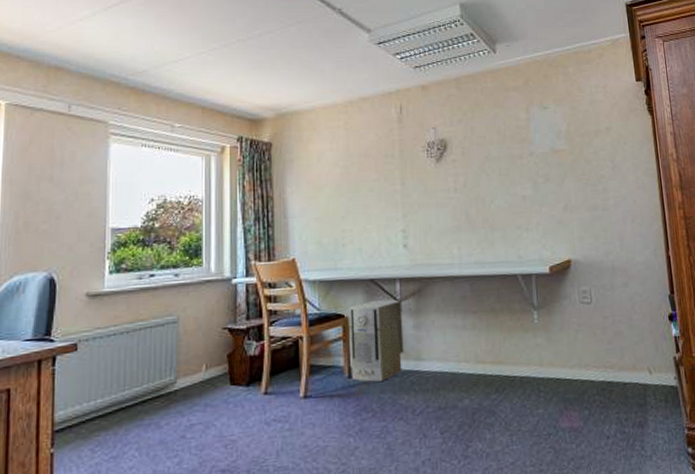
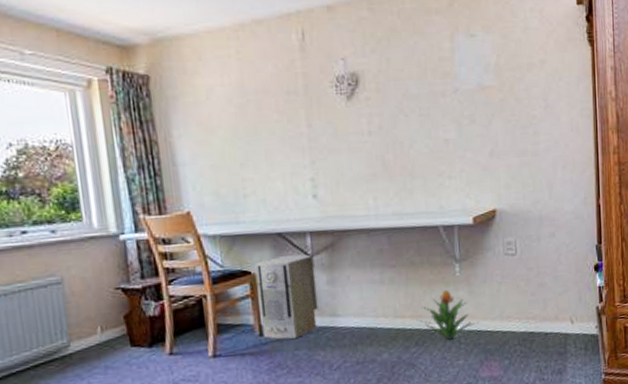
decorative plant: none [497,337,557,388] -> present [417,290,478,340]

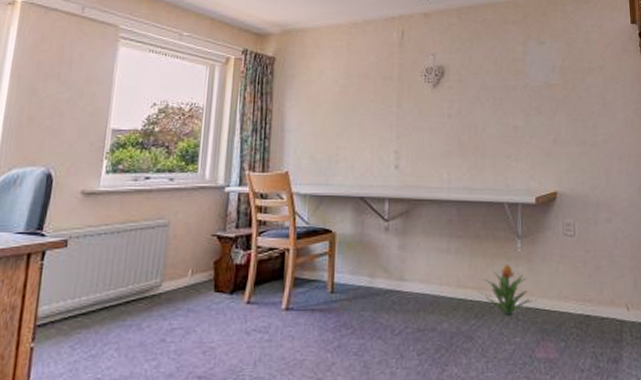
air purifier: present [255,254,318,340] -> none [334,219,389,299]

